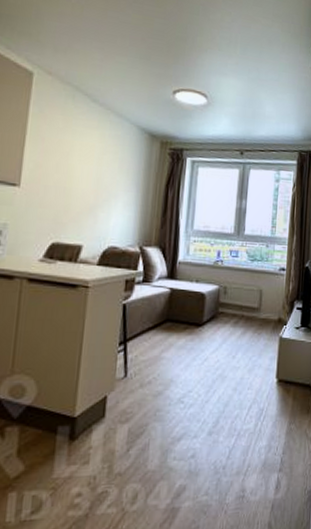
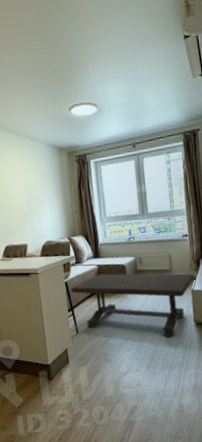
coffee table: none [129,301,286,395] -> present [71,273,195,337]

